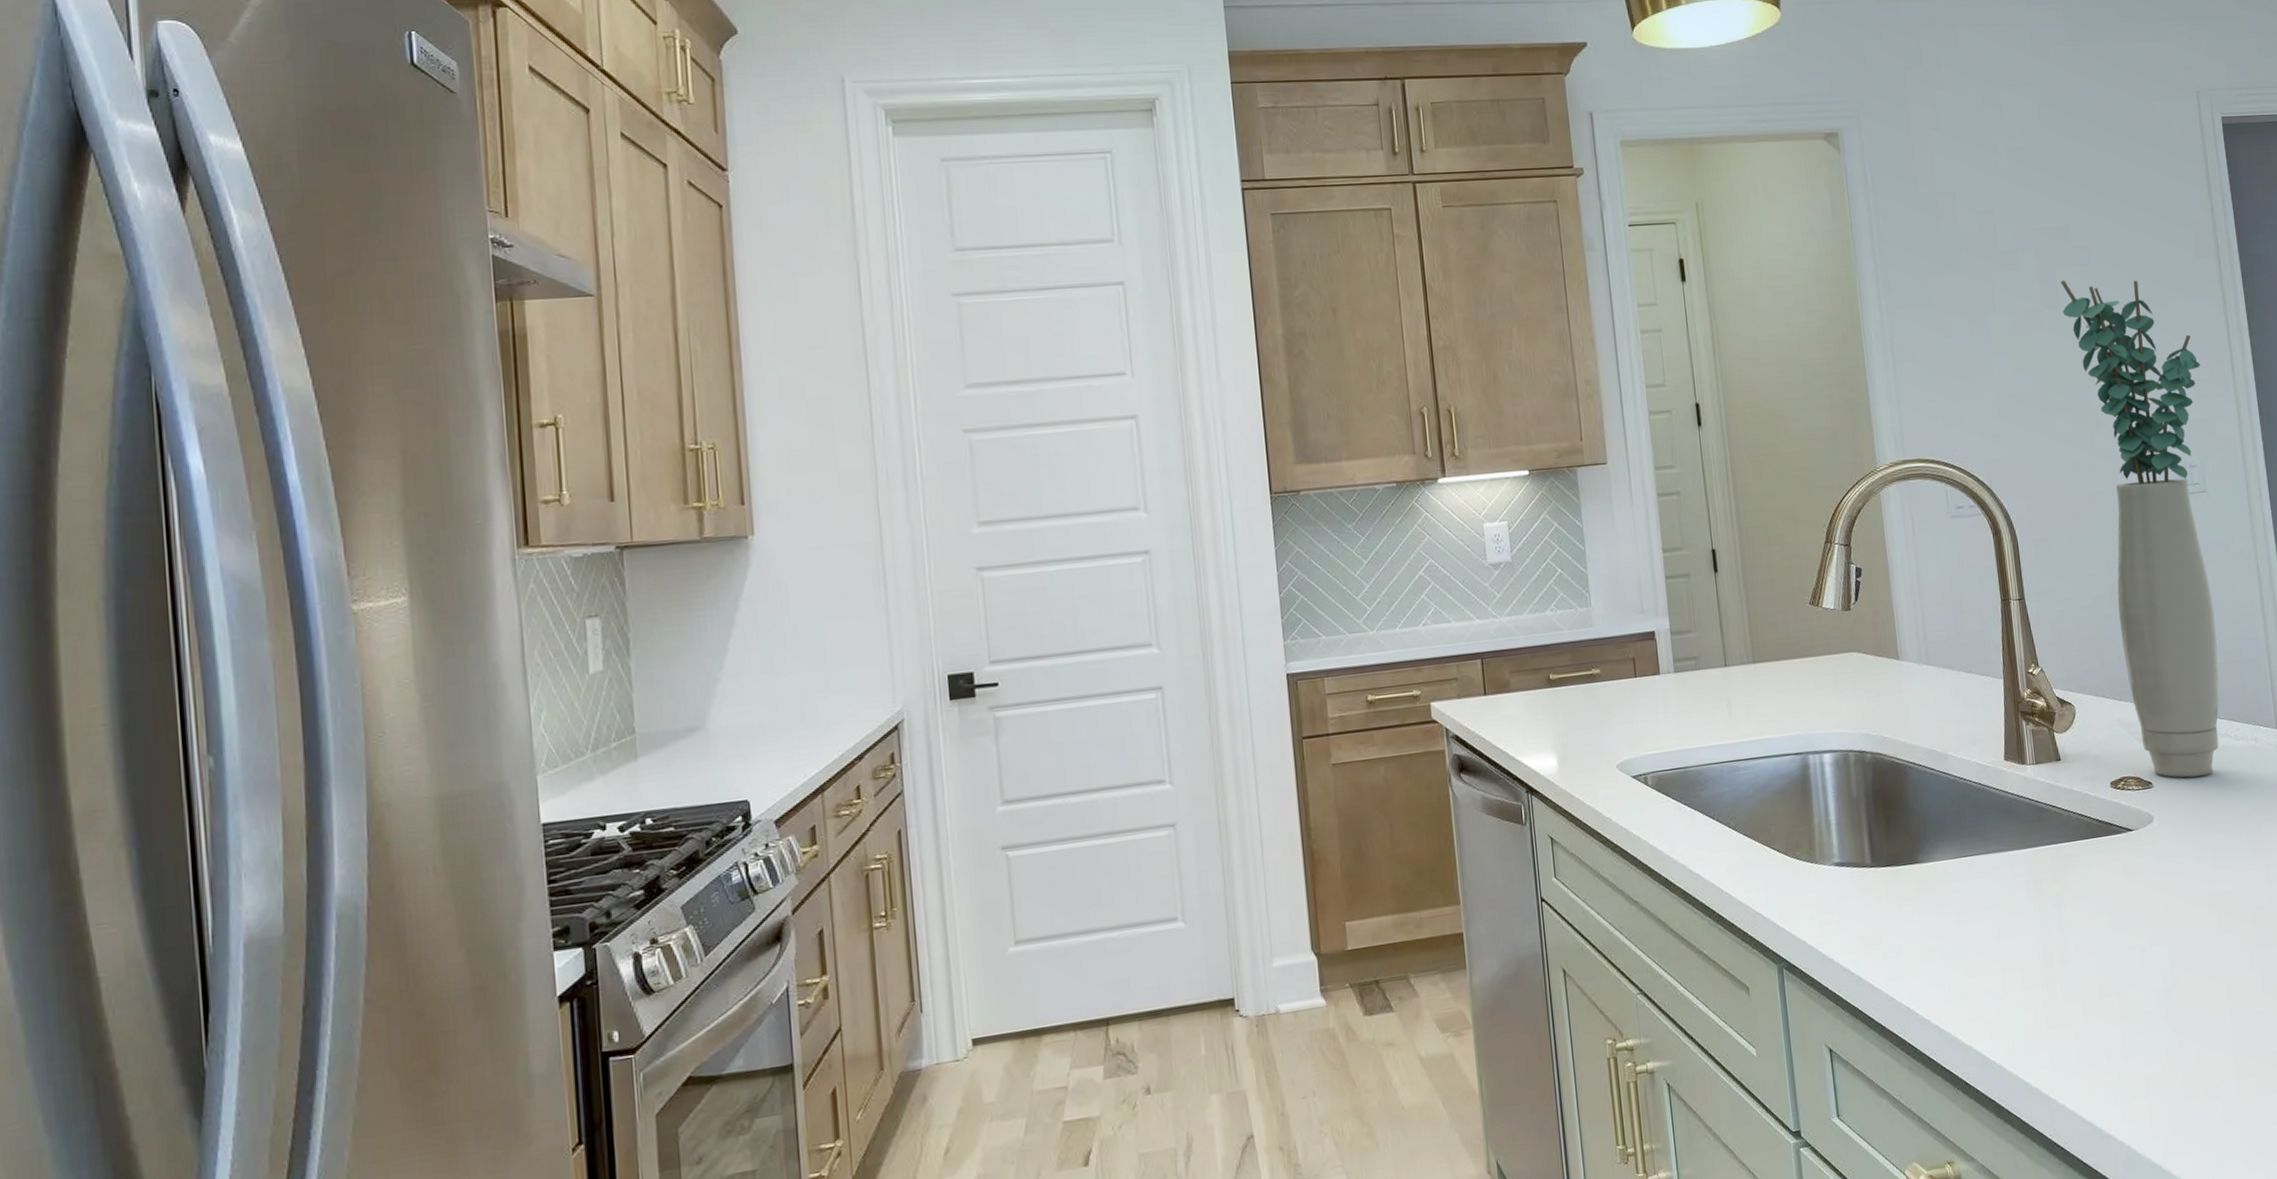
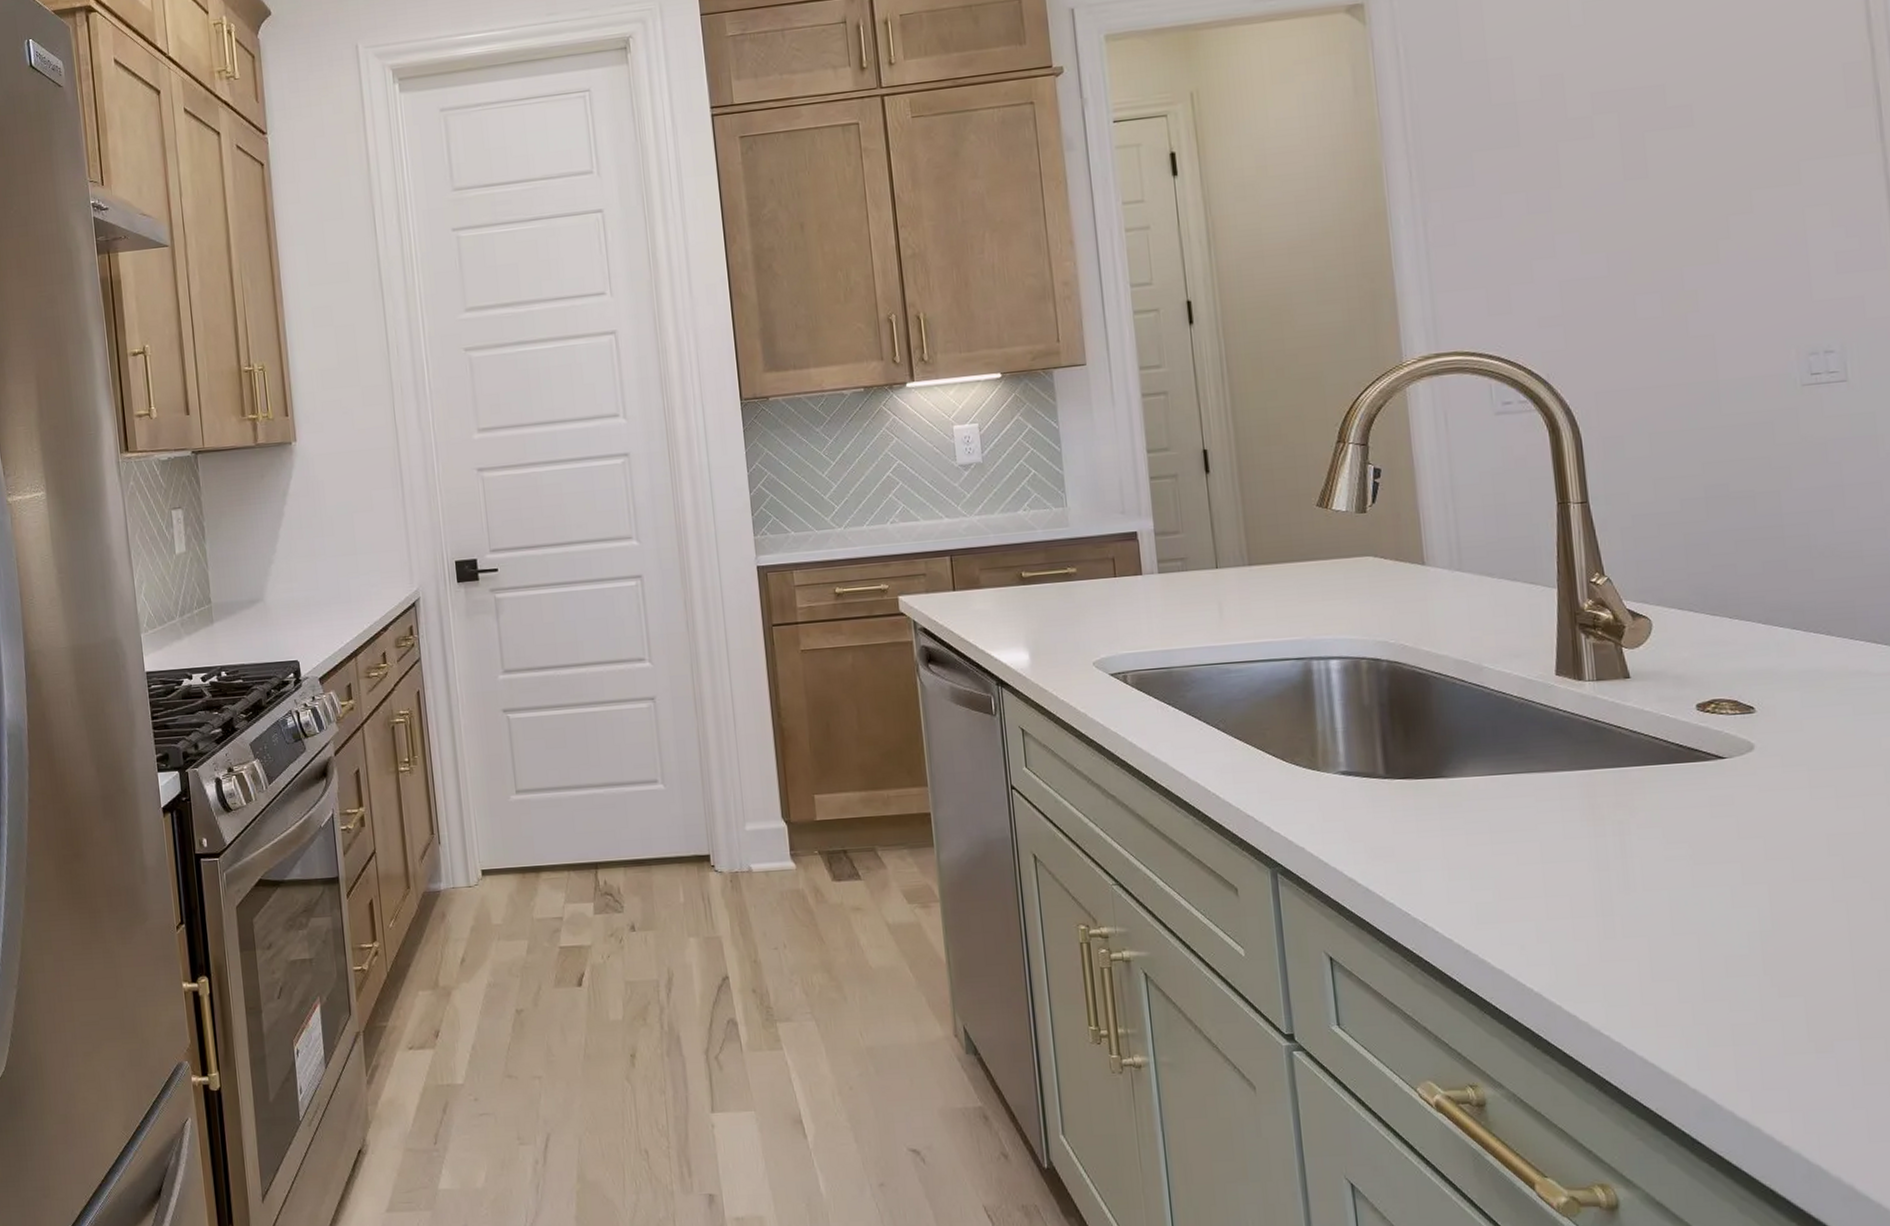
vase: present [2060,280,2219,778] -> none [1650,140,1855,704]

